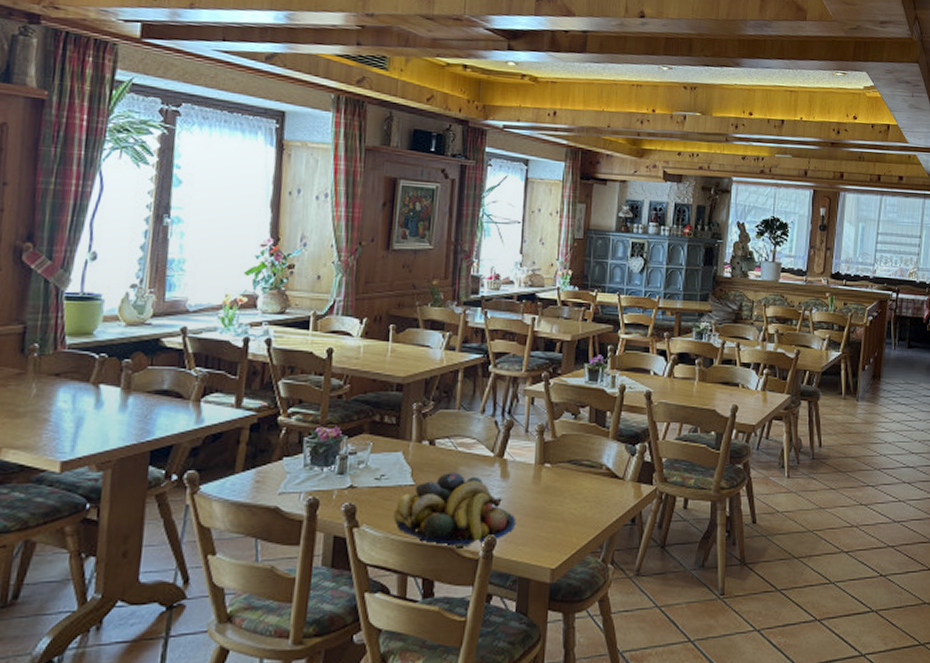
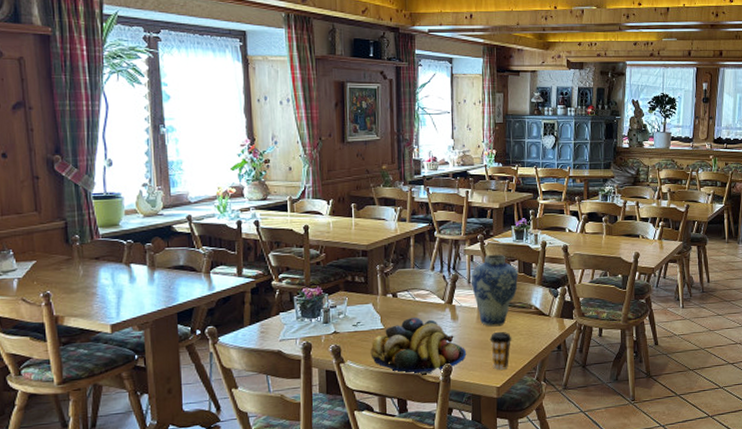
vase: none [530,397,589,490] -> present [471,254,519,327]
coffee cup: none [546,496,575,546] -> present [489,331,512,370]

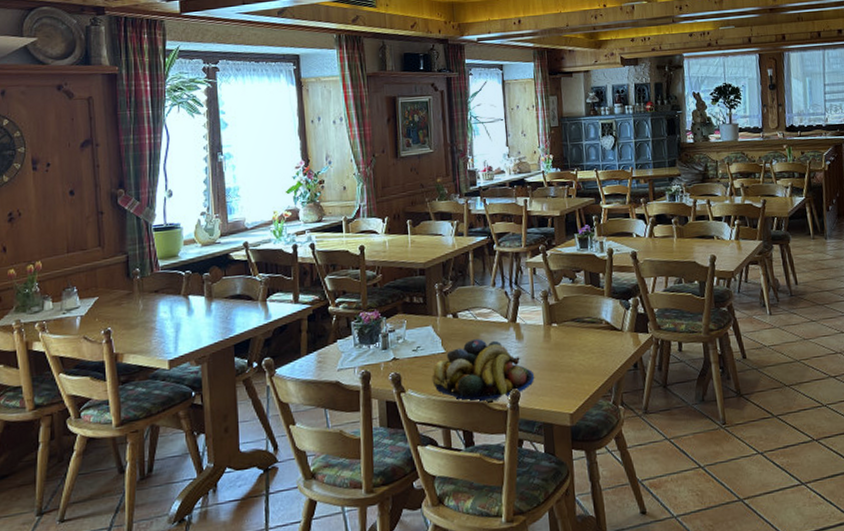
vase: present [471,254,519,327] -> none [535,265,586,346]
coffee cup: present [489,331,512,370] -> none [558,350,584,394]

